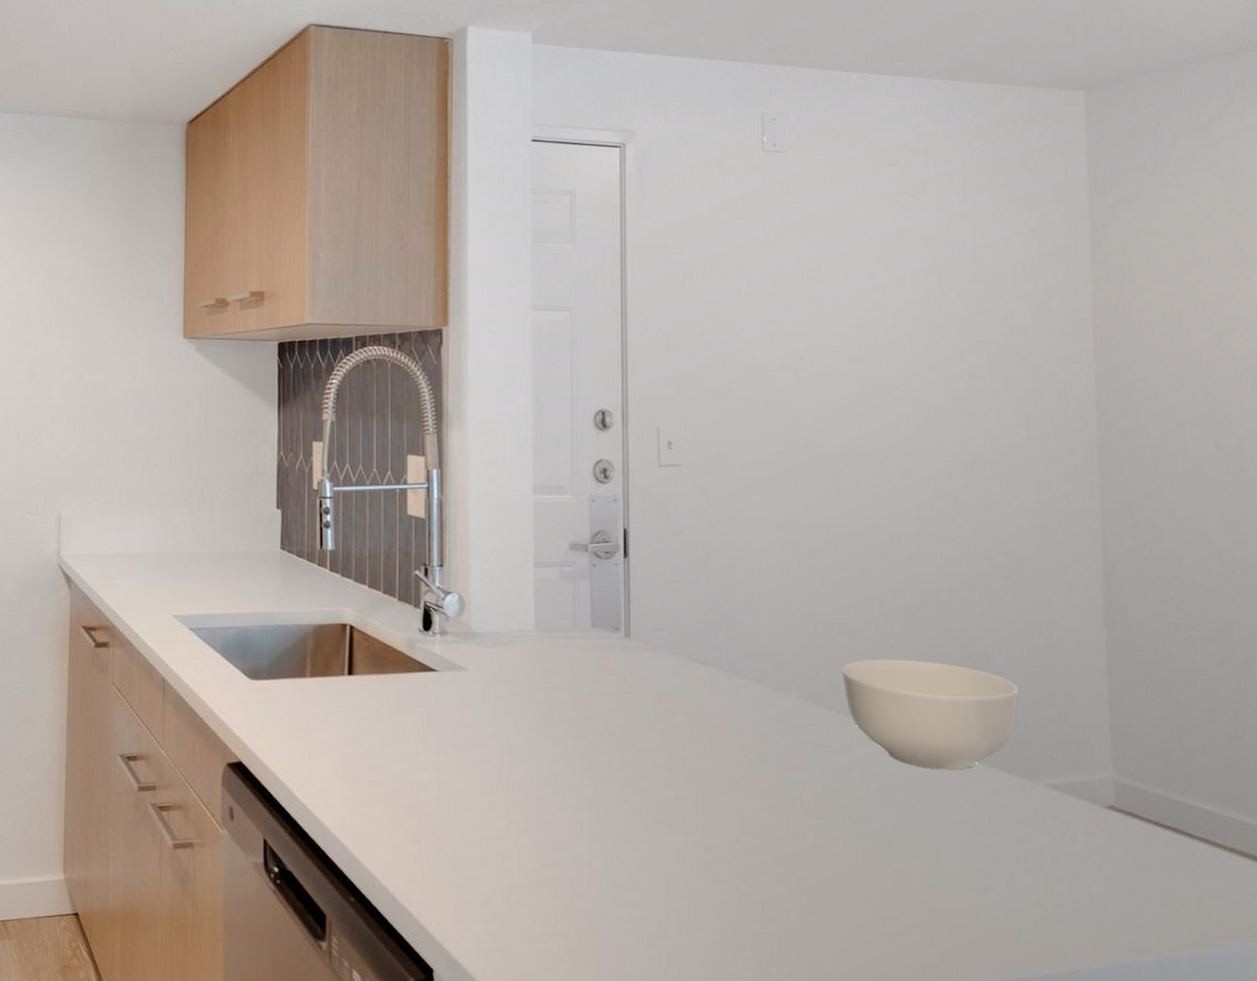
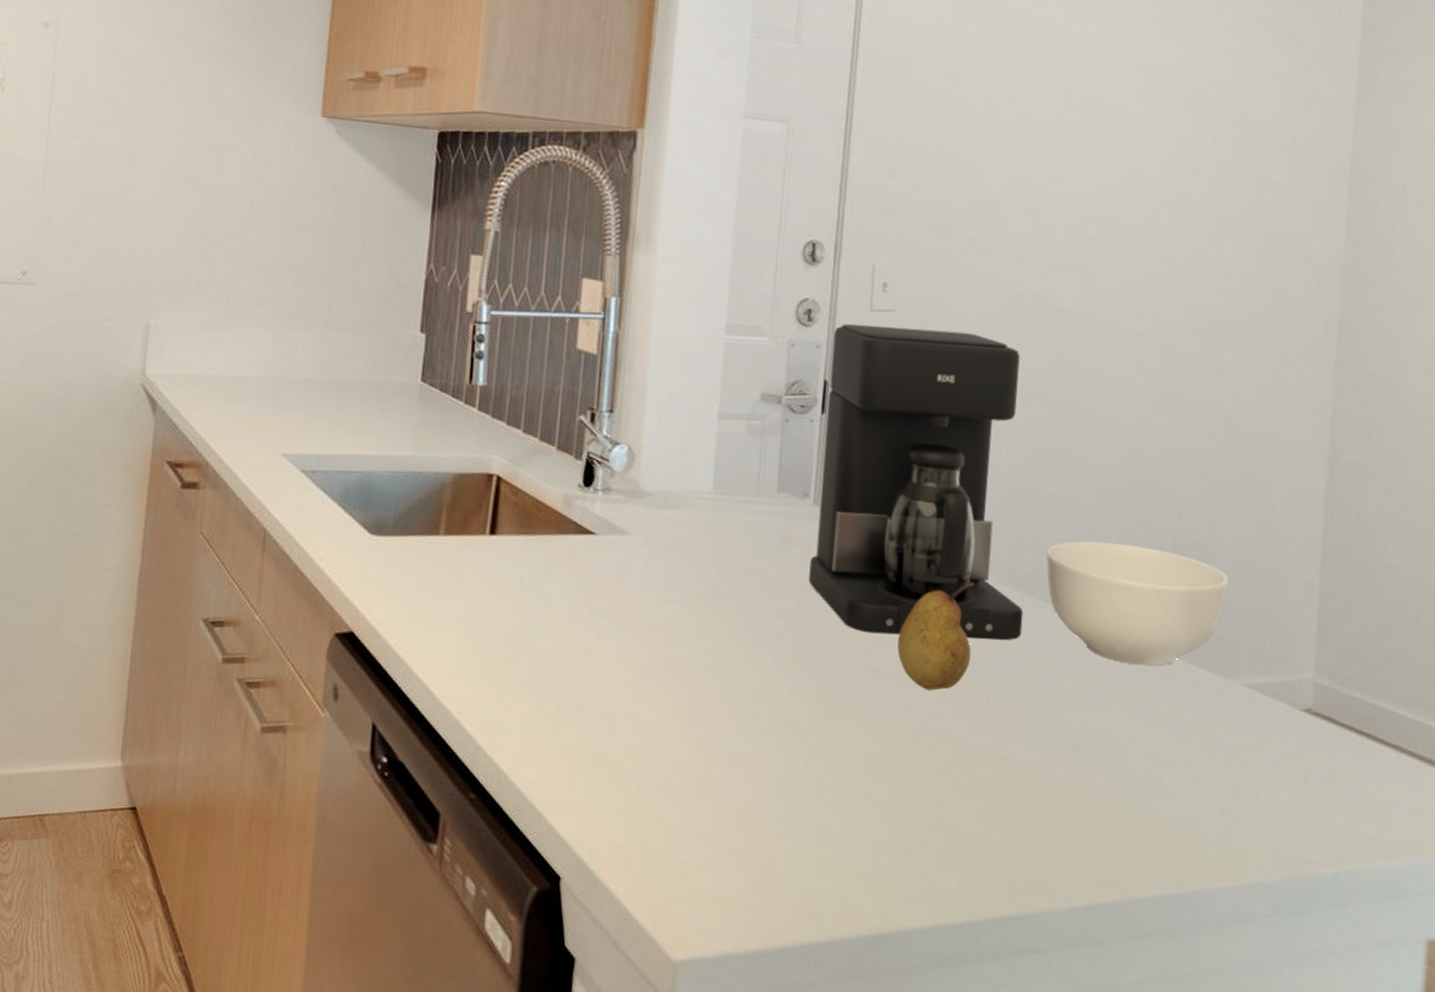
coffee maker: none [627,478,827,752] -> present [808,324,1024,641]
fruit: none [713,700,782,798] -> present [897,582,975,691]

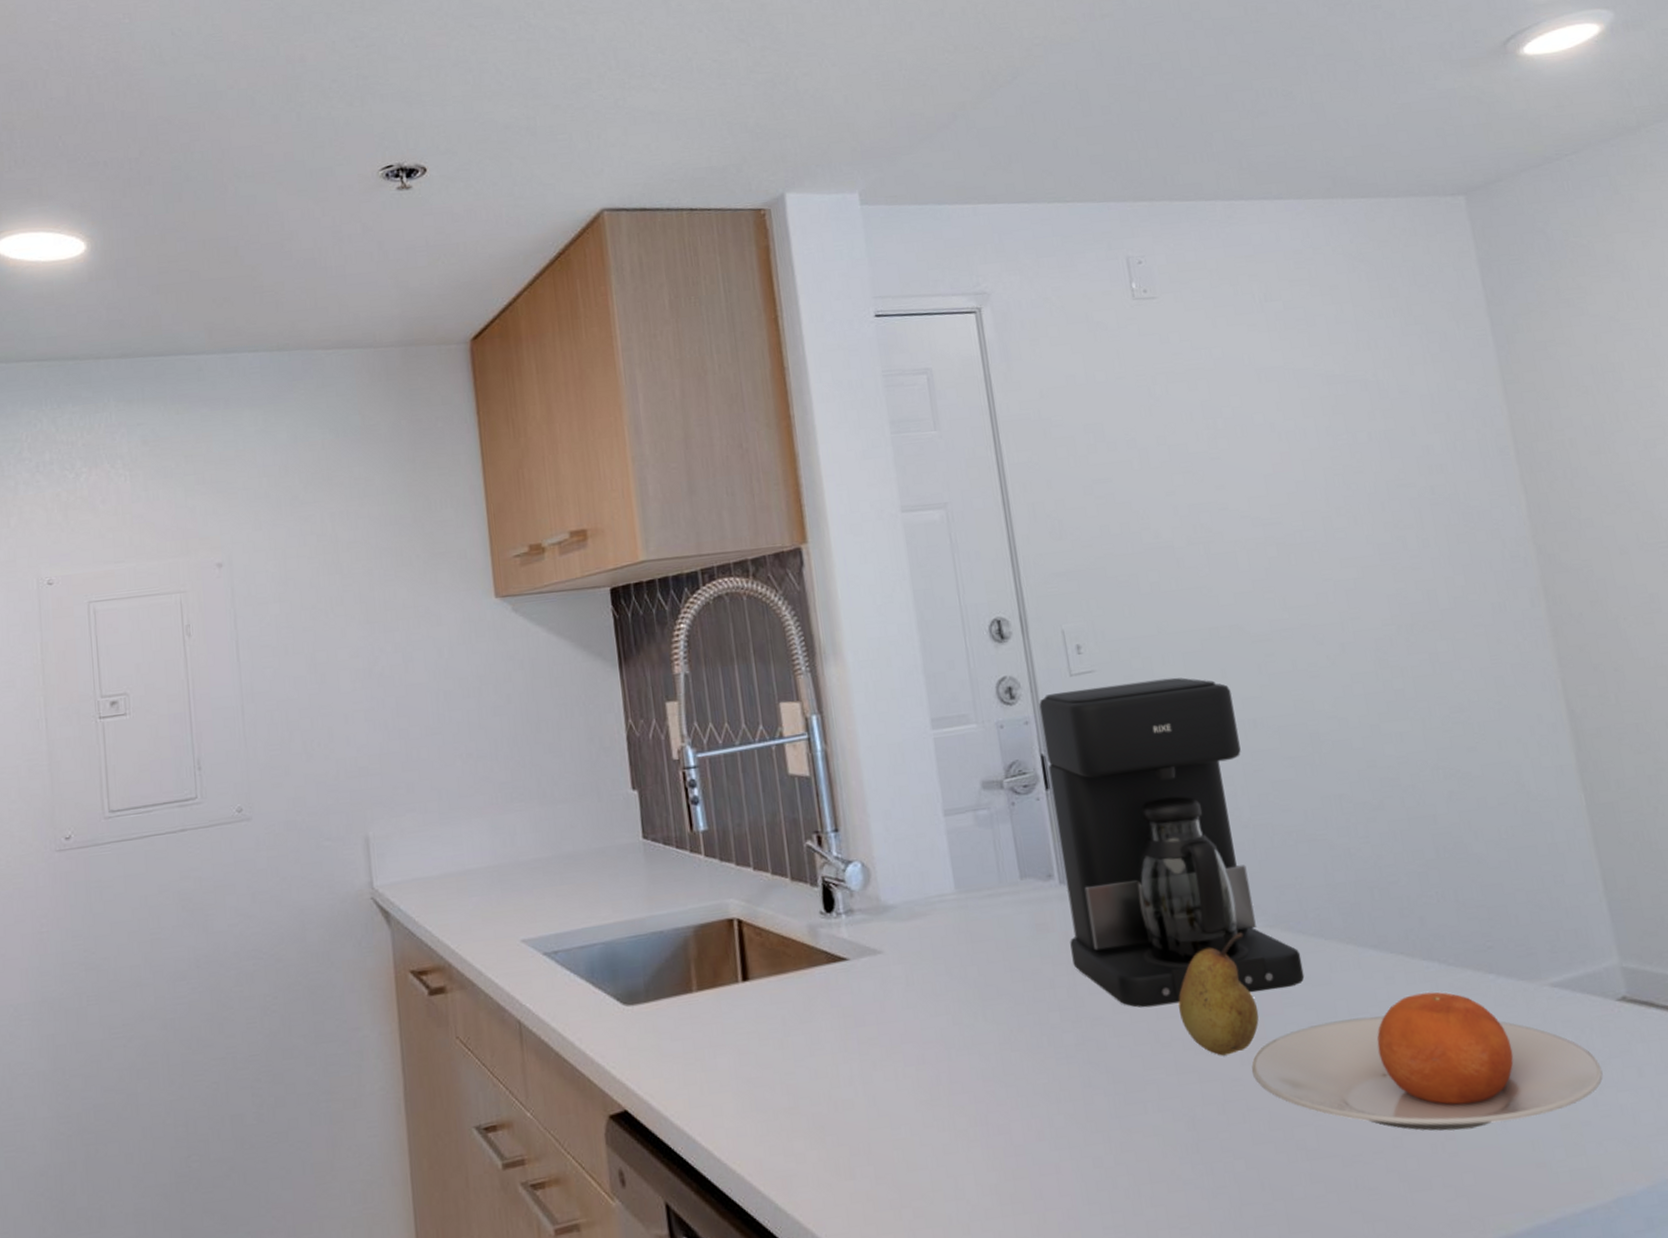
plate: none [951,669,1271,799] -> present [1251,992,1603,1131]
bowl: present [1045,541,1230,667] -> none [1307,859,1506,987]

